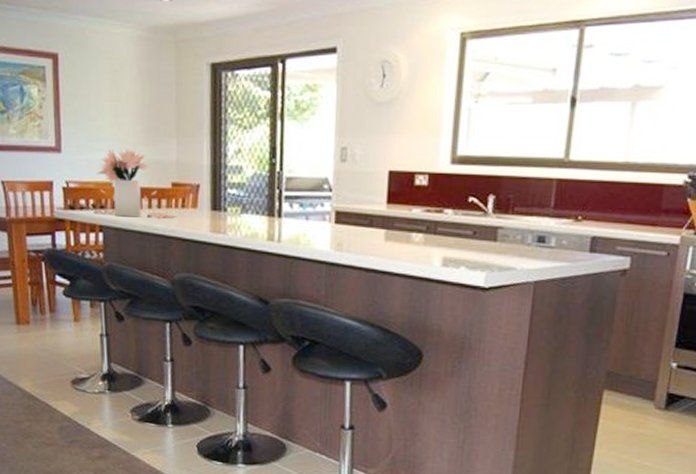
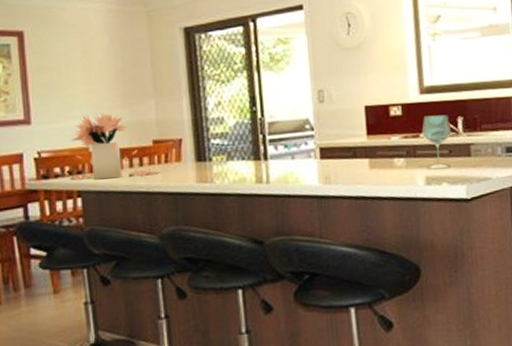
wine glass: none [446,190,480,251] -> present [421,114,452,170]

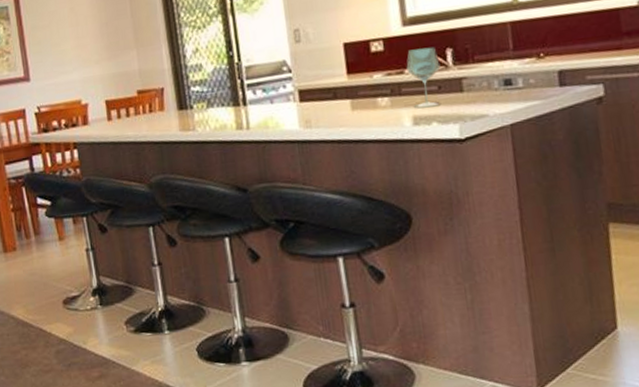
bouquet: present [70,111,160,180] -> none [65,64,145,132]

